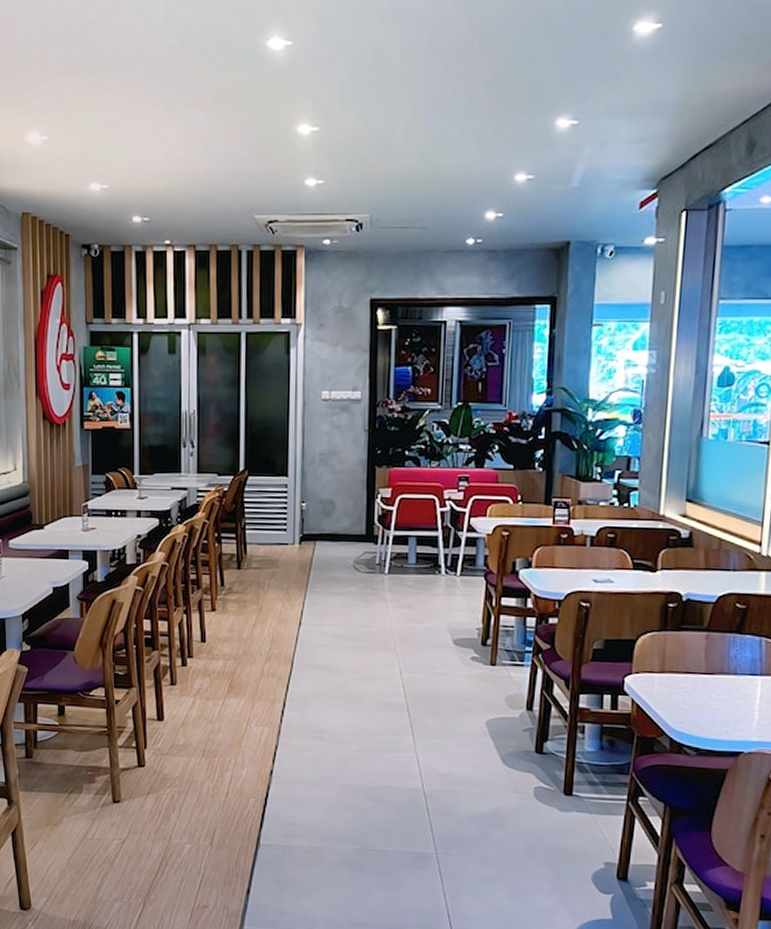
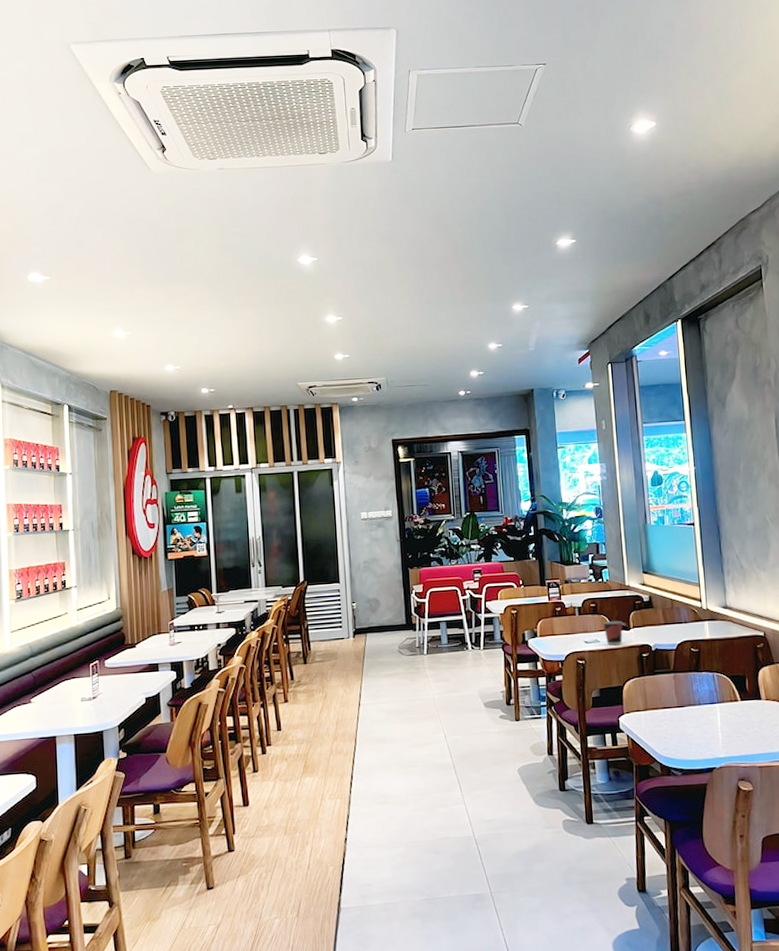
cup: none [621,558,648,589] -> present [603,621,623,646]

